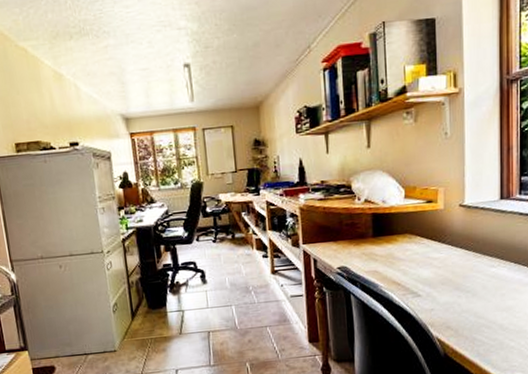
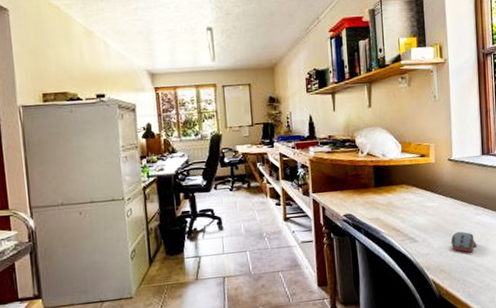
computer mouse: none [460,285,490,309] -> present [451,231,477,253]

